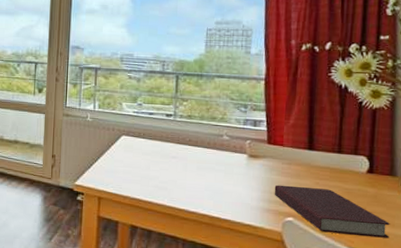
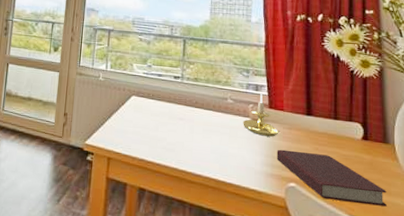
candle holder: none [239,128,279,173] -> present [243,93,281,137]

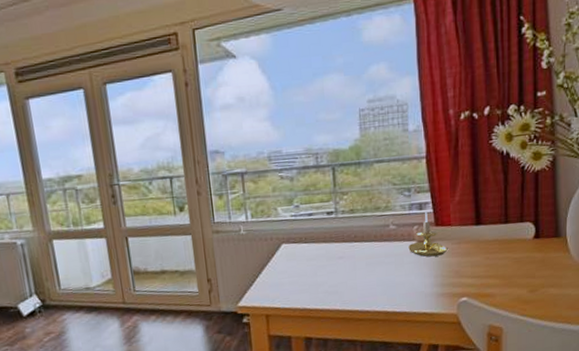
book: present [276,149,387,207] -> none [446,262,558,306]

